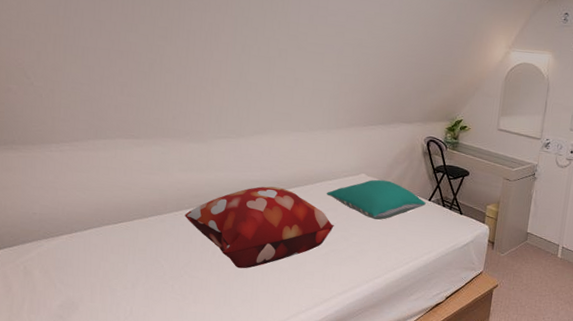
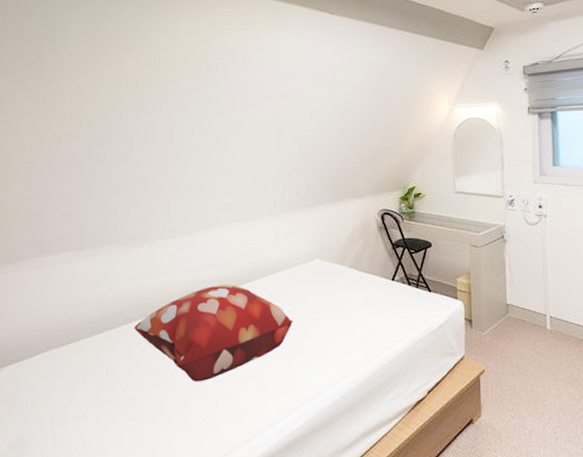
pillow: present [326,179,426,220] -> none [280,263,389,310]

